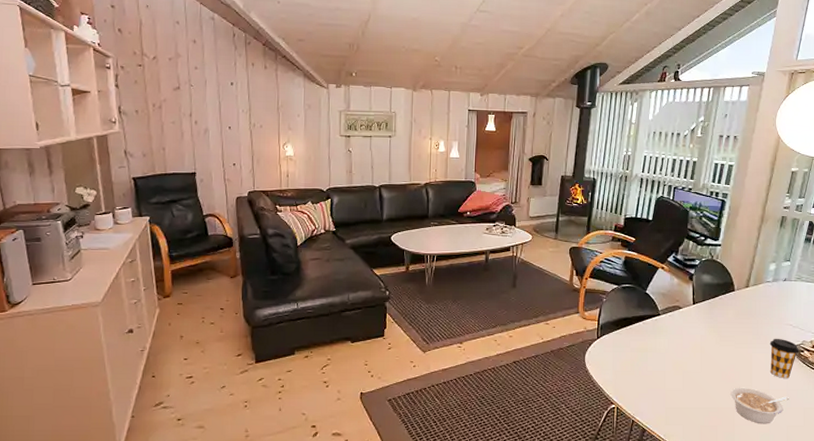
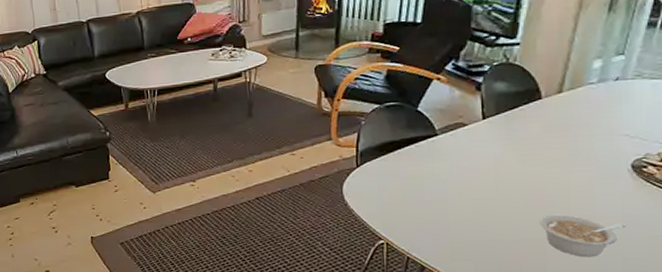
coffee cup: present [769,338,799,379] -> none [594,152,640,202]

